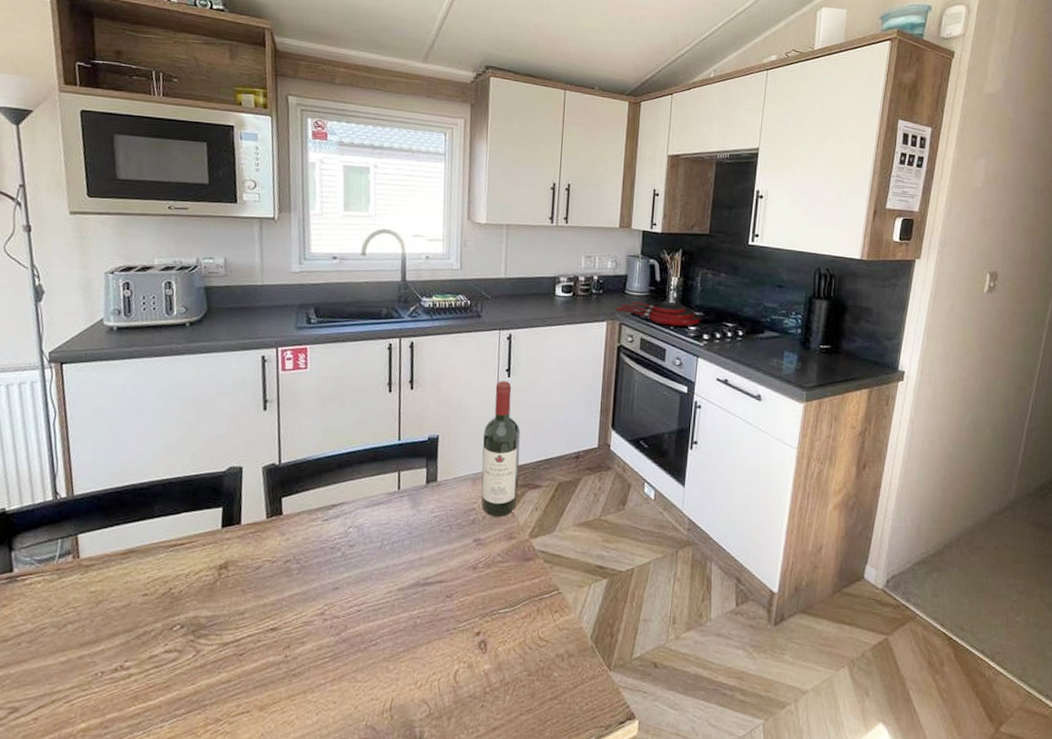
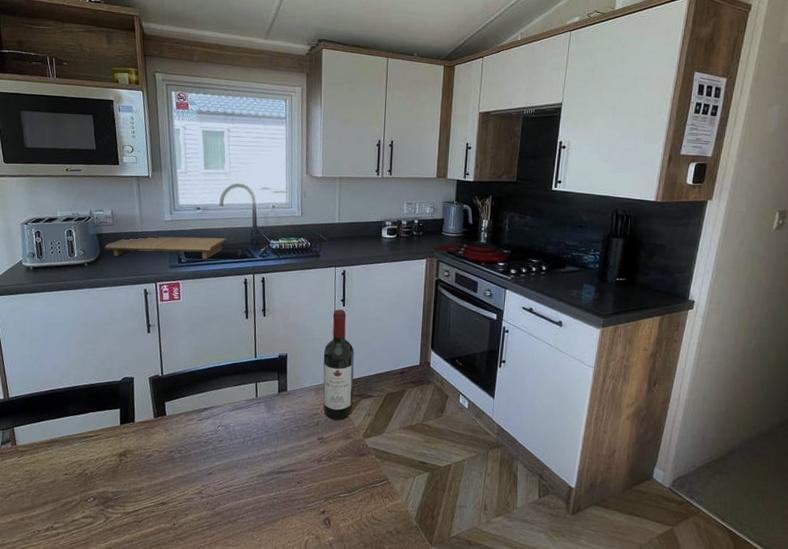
cutting board: none [213,290,370,320] -> present [104,236,228,260]

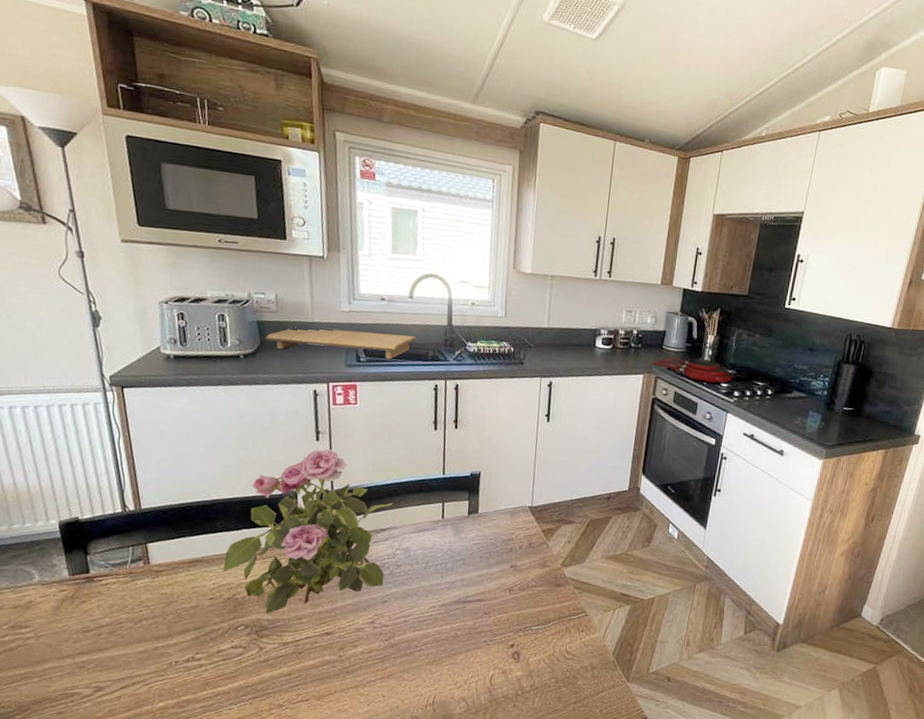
flower bouquet: none [74,339,214,487] -> present [222,449,394,614]
wine bottle: present [323,309,354,420] -> none [518,425,557,547]

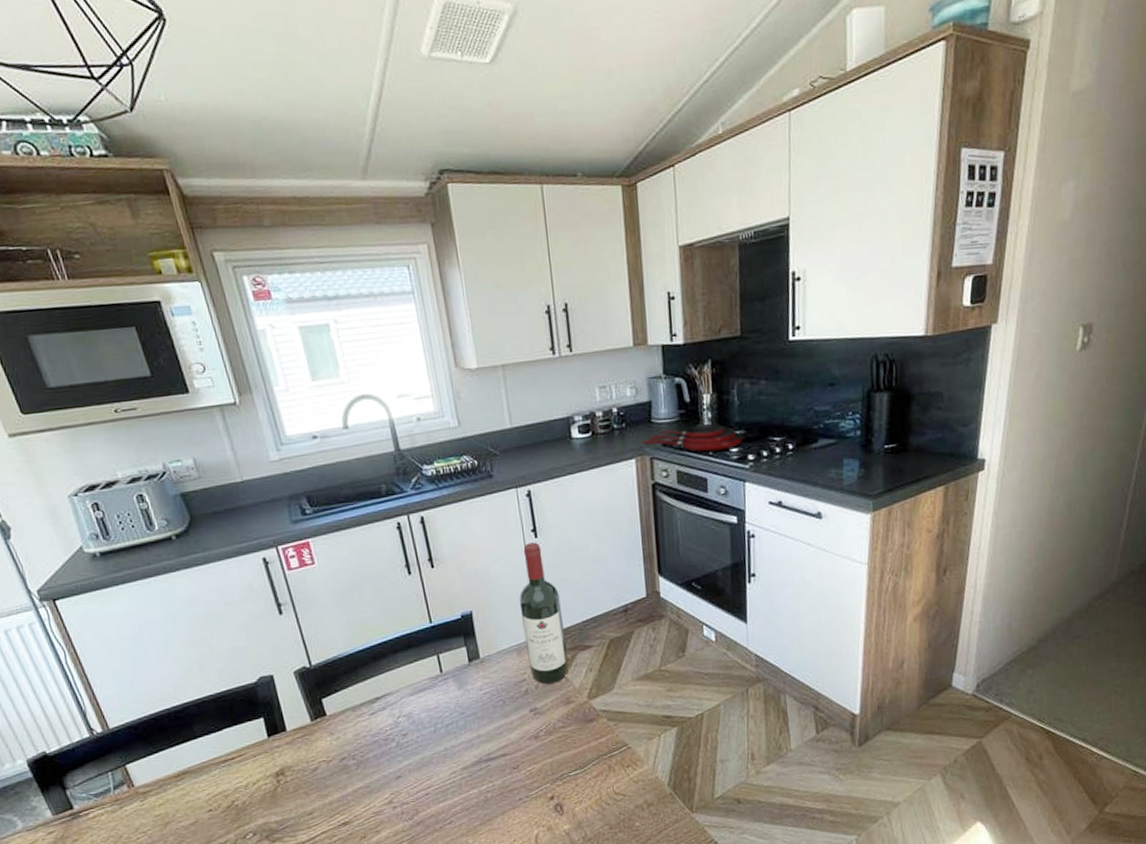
flower bouquet: present [222,449,394,614] -> none [211,620,393,816]
cutting board: present [266,327,417,360] -> none [195,472,364,521]
wine bottle: none [518,425,557,547] -> present [519,542,569,684]

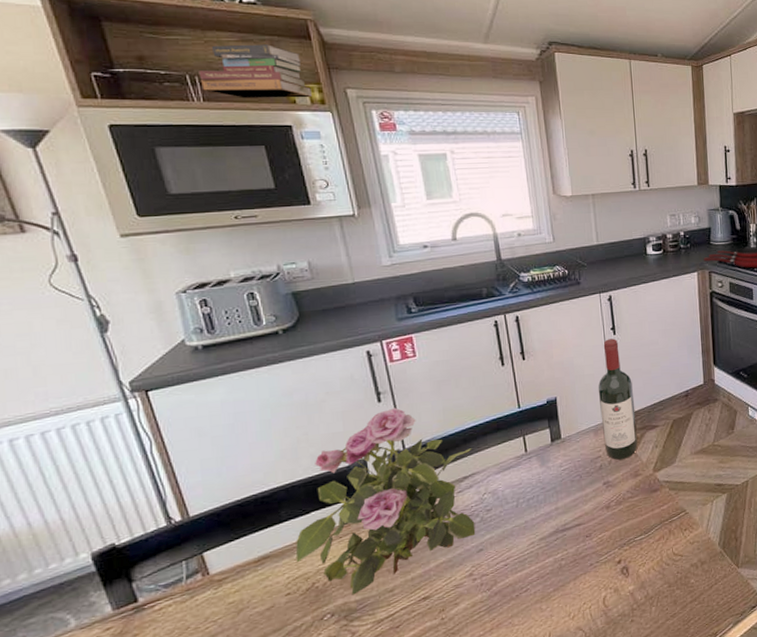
books: none [59,205,179,273] -> present [199,44,313,98]
flower bouquet: none [211,620,393,816] -> present [295,407,476,595]

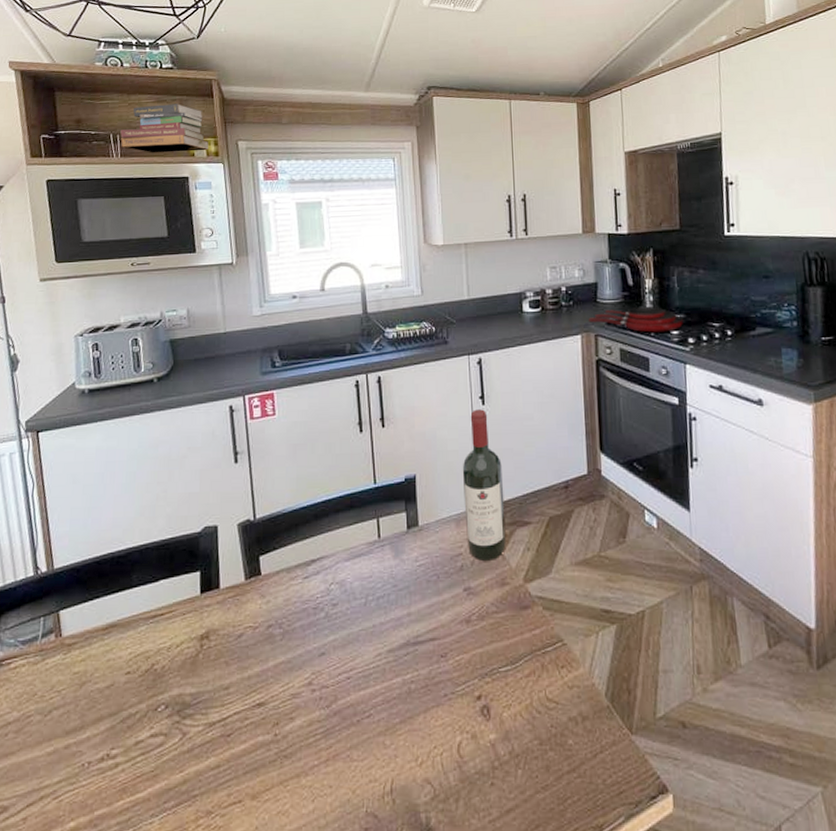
flower bouquet: present [295,407,476,595] -> none [139,470,323,686]

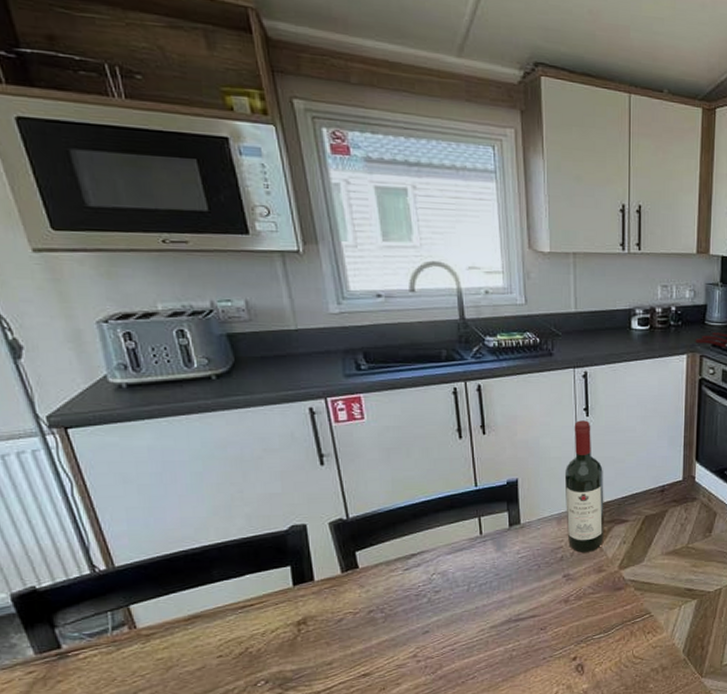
books: present [120,103,209,153] -> none [119,29,254,106]

